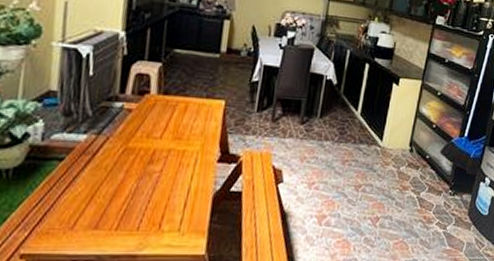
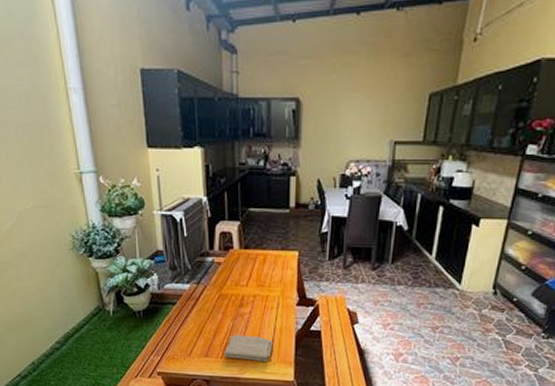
washcloth: none [120,199,185,232] -> present [224,335,273,361]

